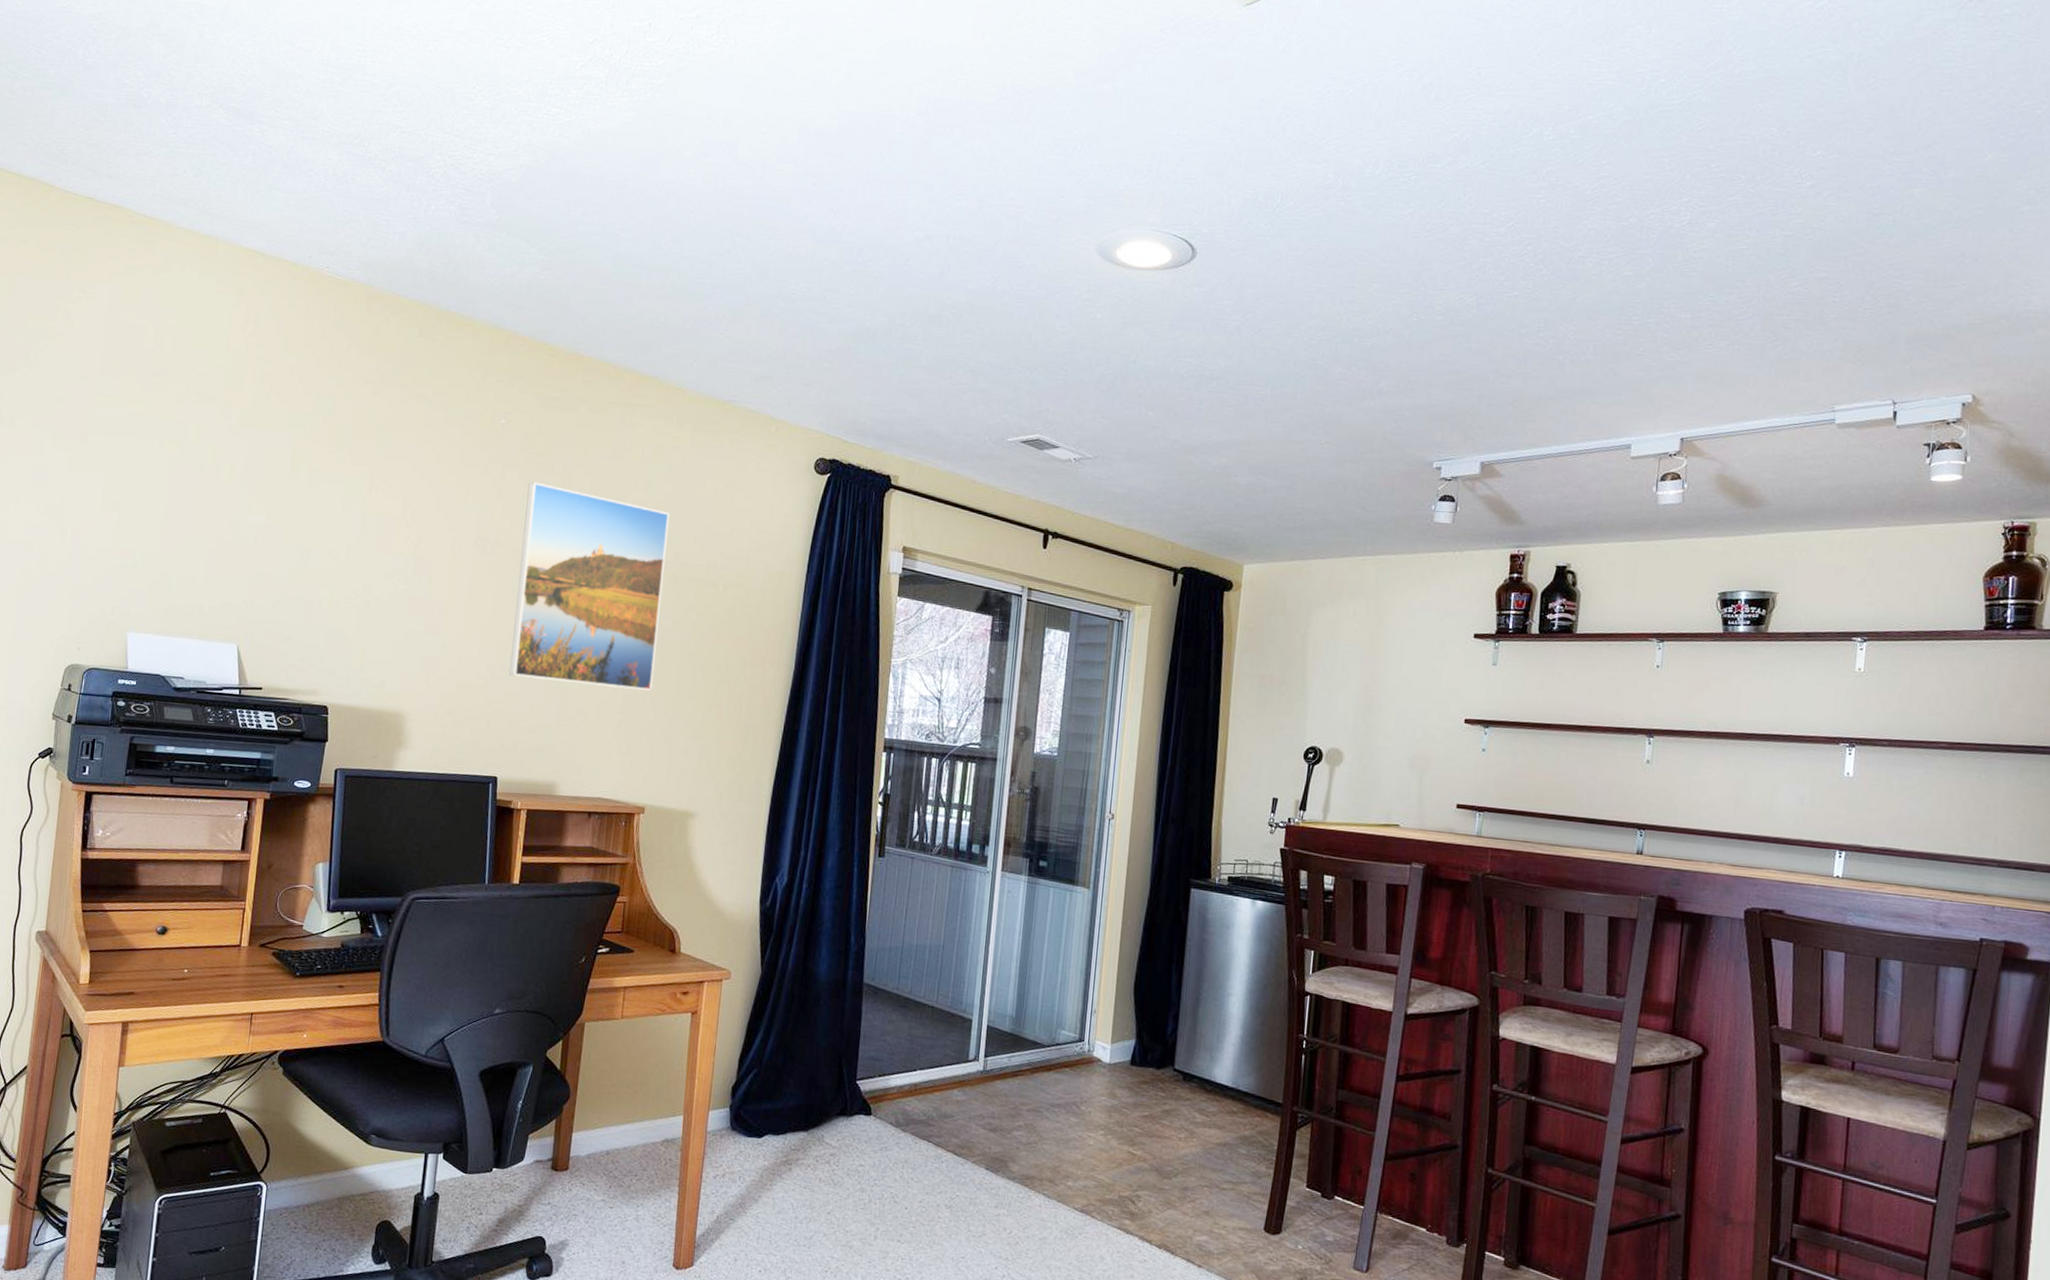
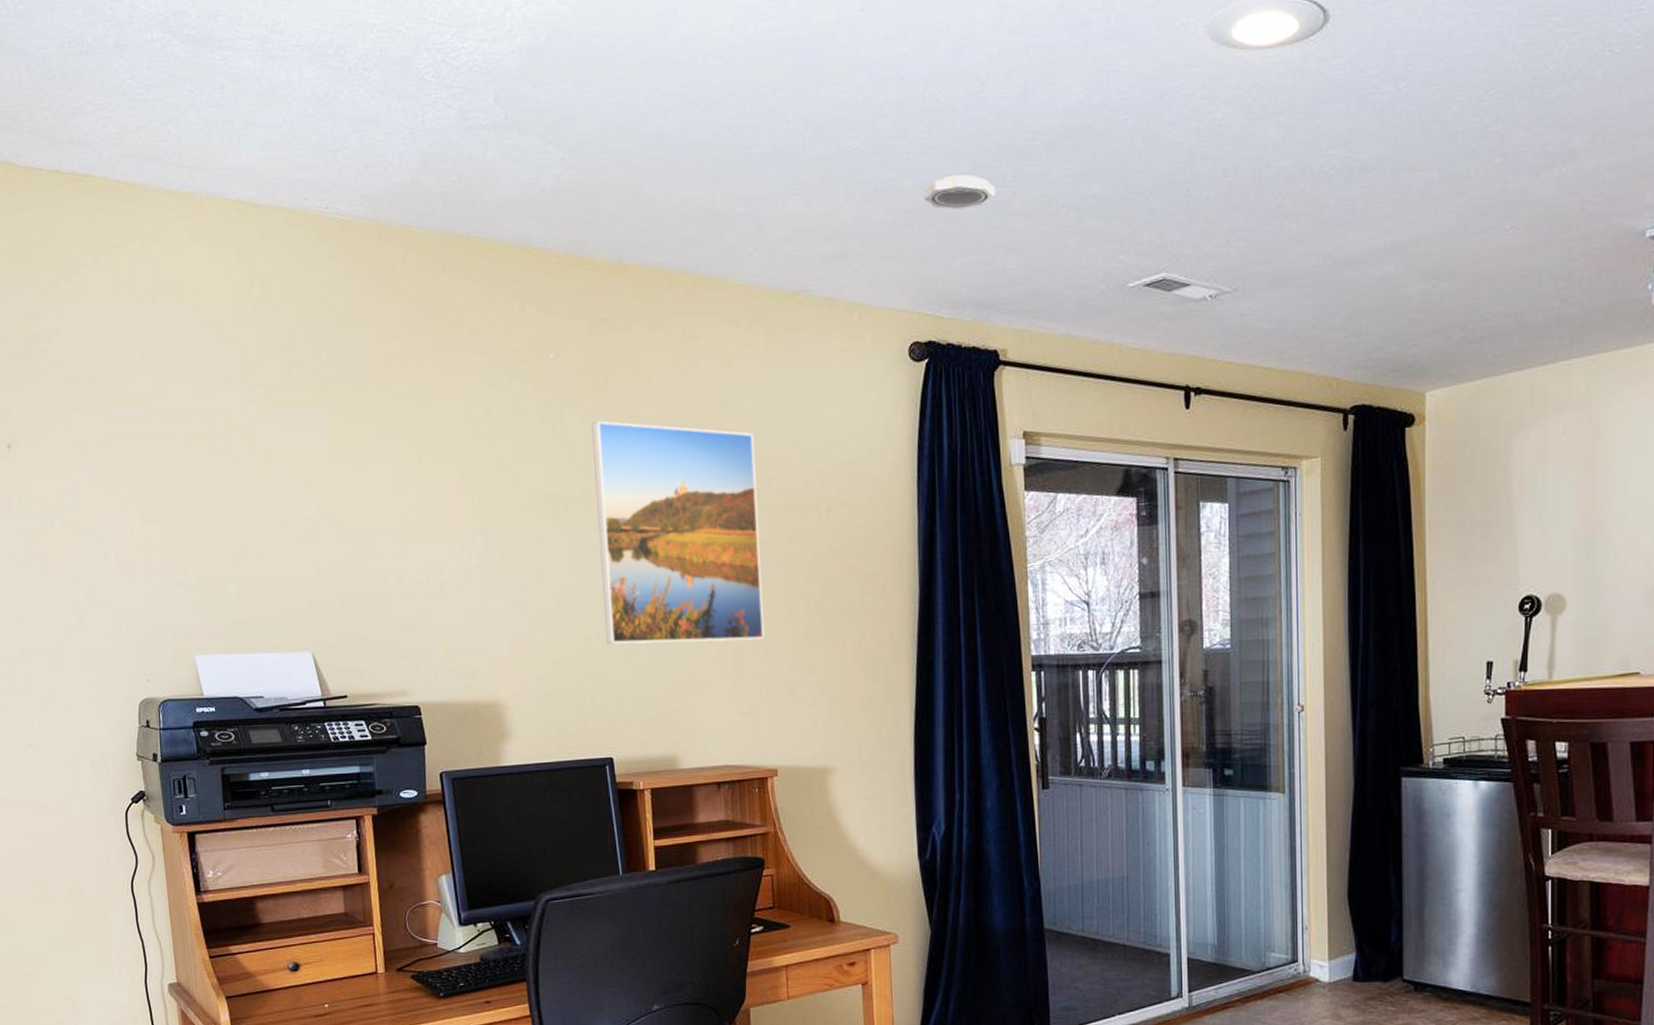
smoke detector: none [845,327,907,357] -> present [923,174,996,210]

